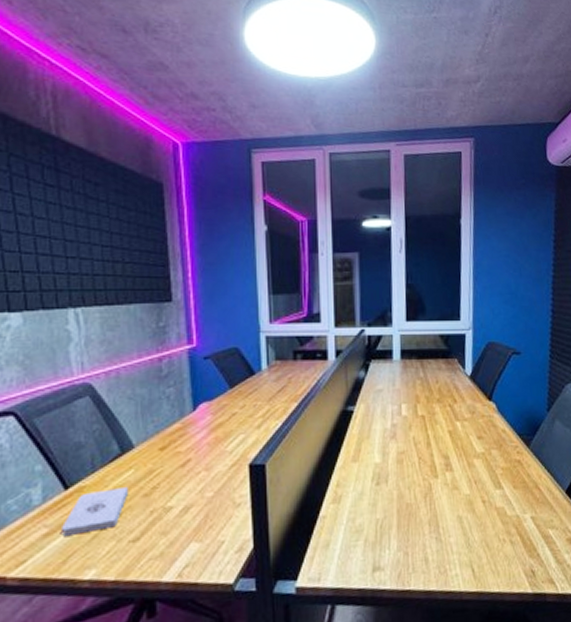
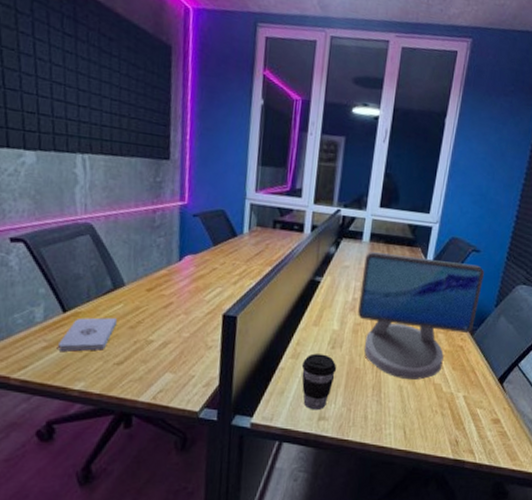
coffee cup: none [345,493,386,561] -> present [301,353,337,411]
computer monitor: none [398,368,530,508] -> present [358,252,485,380]

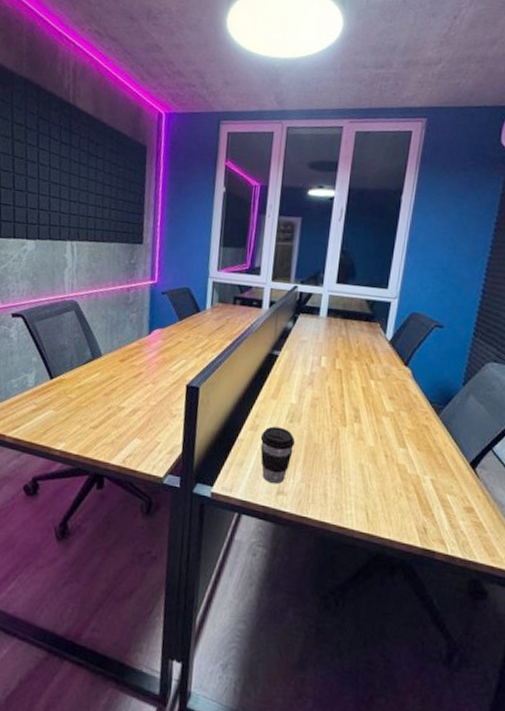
notepad: present [58,317,118,352] -> none [45,384,95,415]
computer monitor: present [358,252,485,380] -> none [316,327,450,459]

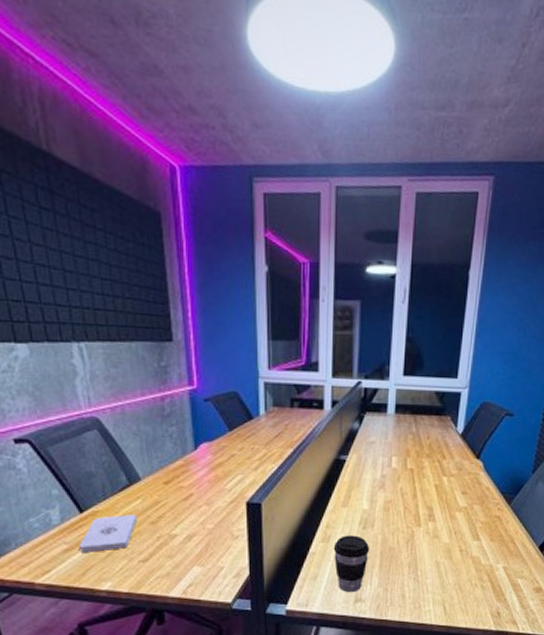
notepad: none [45,384,95,415] -> present [80,513,138,552]

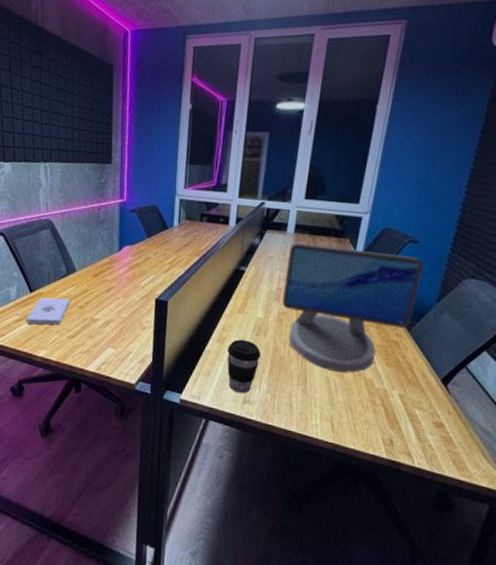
computer monitor: none [388,425,520,554] -> present [282,243,424,373]

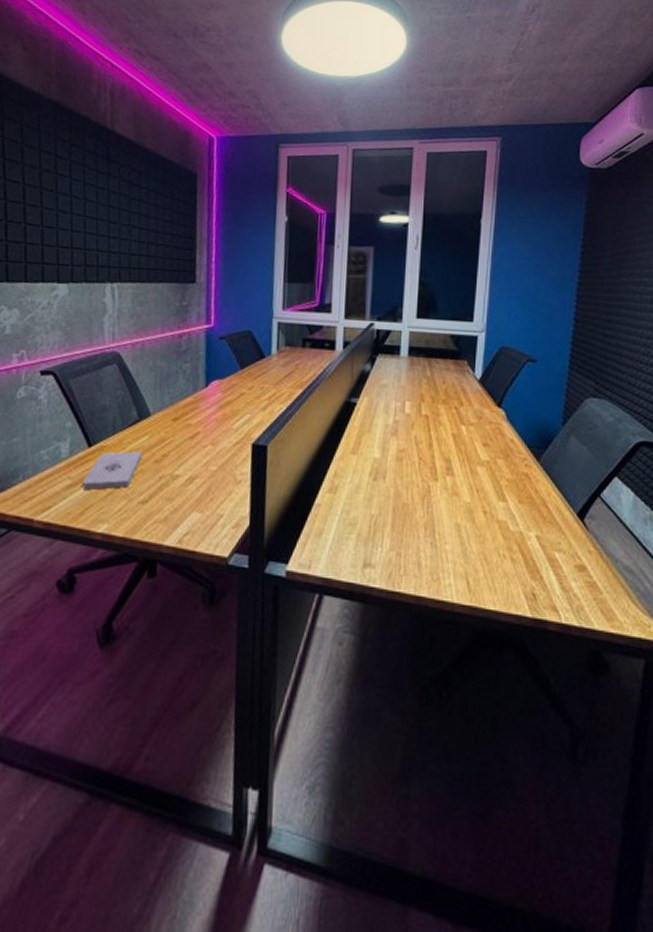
coffee cup: present [227,339,262,394] -> none [340,486,381,556]
computer monitor: present [282,243,424,373] -> none [401,368,545,516]

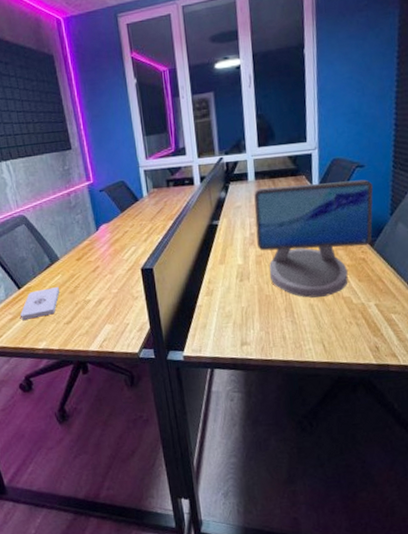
computer monitor: none [401,368,545,516] -> present [254,179,374,298]

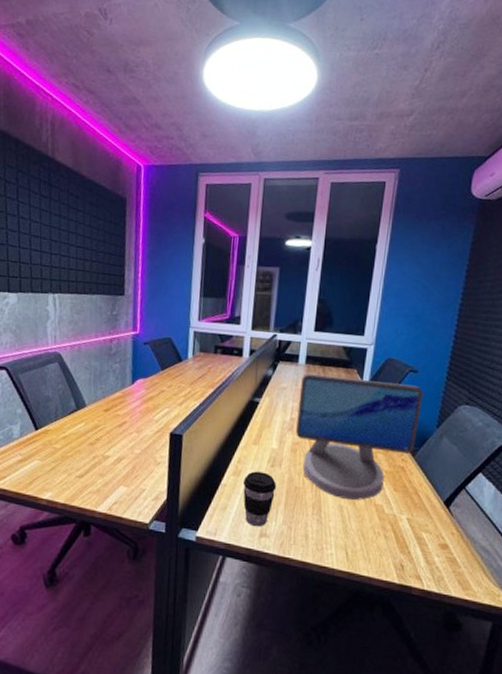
notepad: present [20,286,60,320] -> none [31,434,80,465]
coffee cup: none [216,287,249,338] -> present [243,471,277,527]

